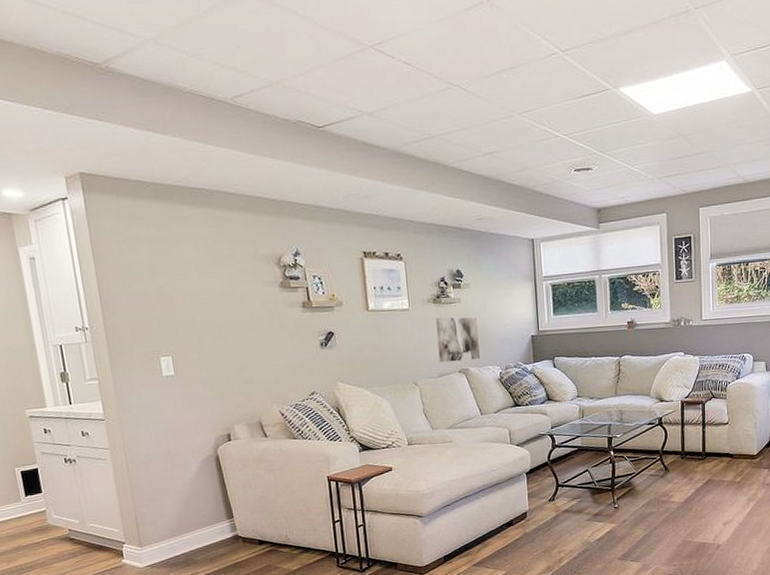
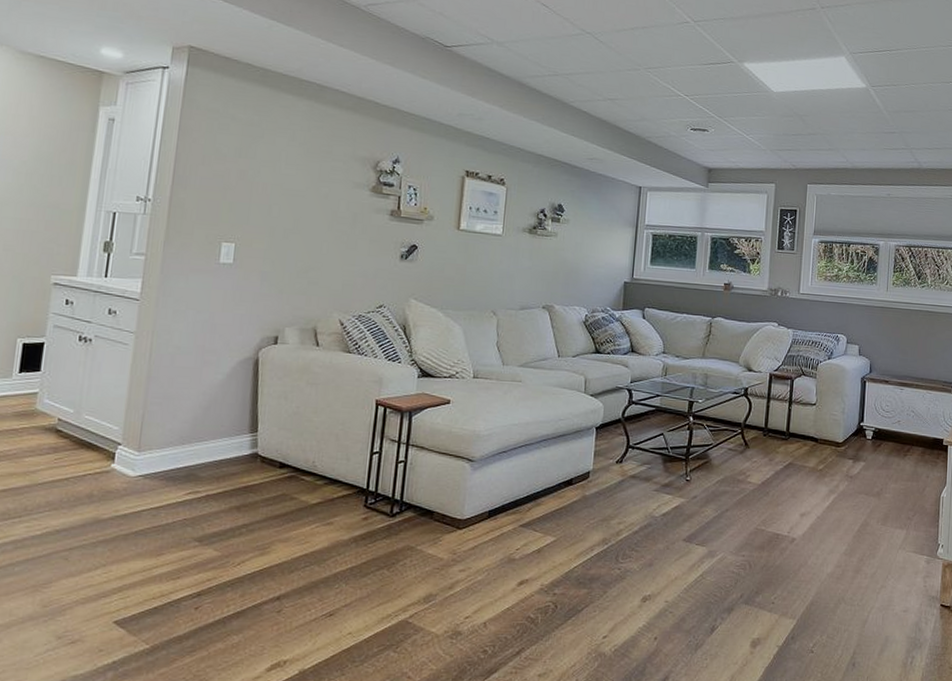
wall art: present [435,317,480,363] -> none [524,248,571,298]

